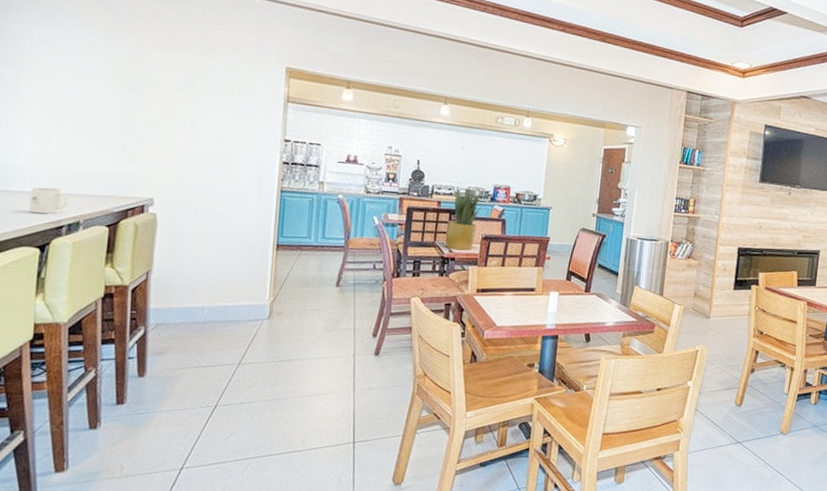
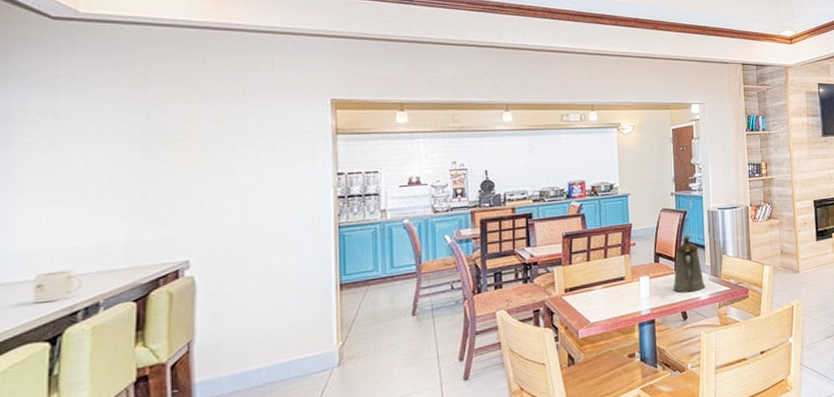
planter: present [444,186,482,251] -> none [524,188,559,254]
coffee pot: none [580,260,613,317] -> present [673,236,706,293]

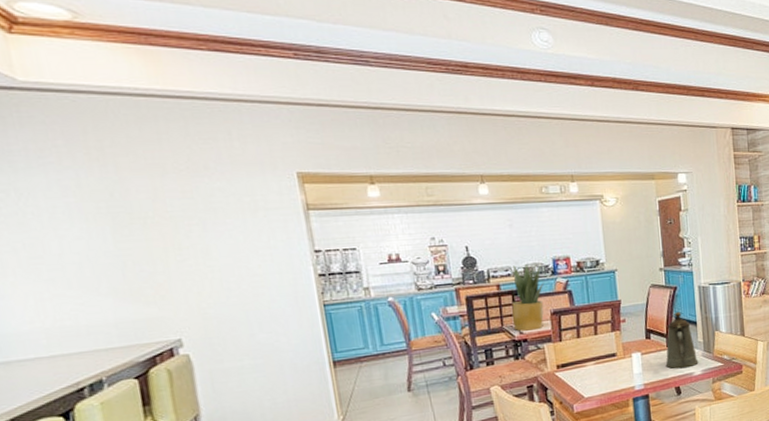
mug: present [31,270,83,304] -> none [33,348,83,381]
planter: none [524,188,559,254] -> present [510,264,544,331]

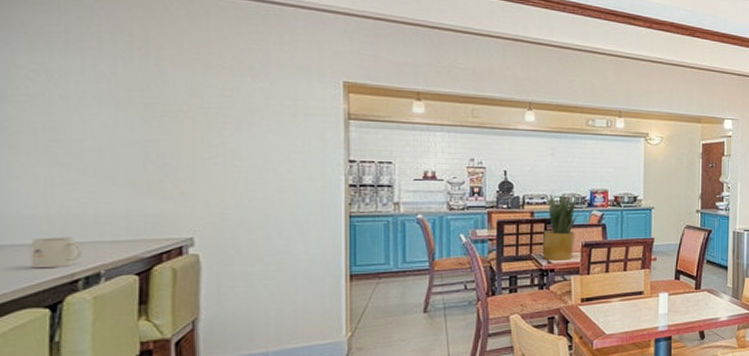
mug: none [33,348,83,381] -> present [29,237,83,269]
coffee pot: present [665,312,699,369] -> none [692,255,726,313]

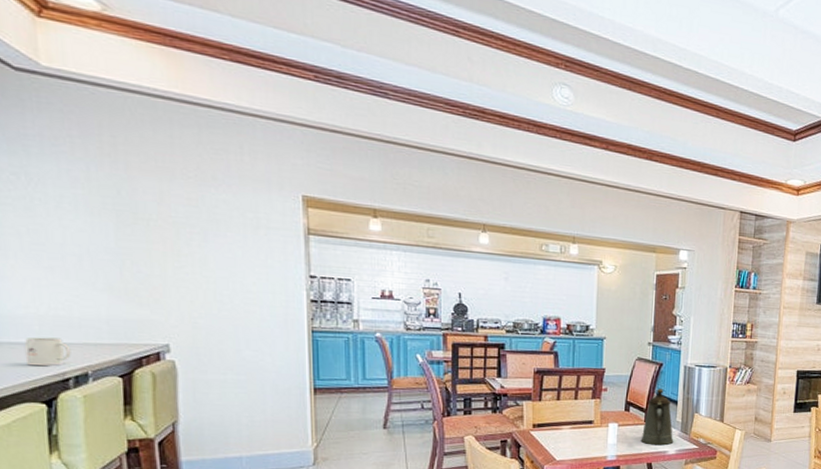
planter: present [542,194,579,261] -> none [495,319,532,386]
coffee pot: none [692,255,726,313] -> present [640,389,674,446]

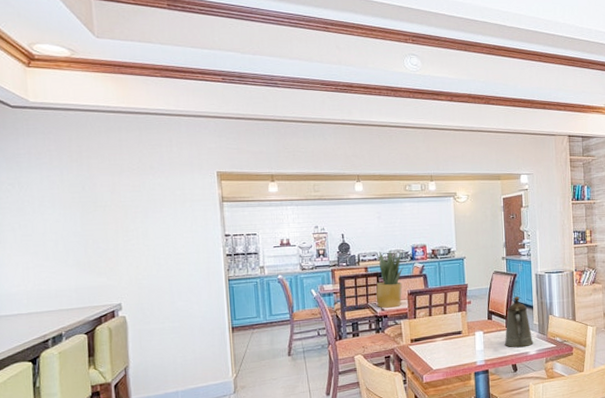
mug: present [24,337,71,367] -> none [16,307,50,333]
planter: none [495,319,532,386] -> present [376,250,404,308]

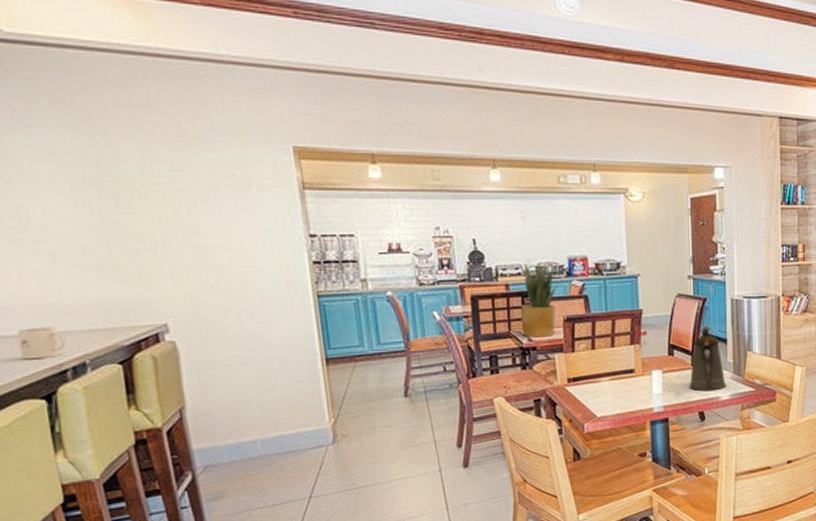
mug: none [16,307,50,333] -> present [16,327,67,360]

